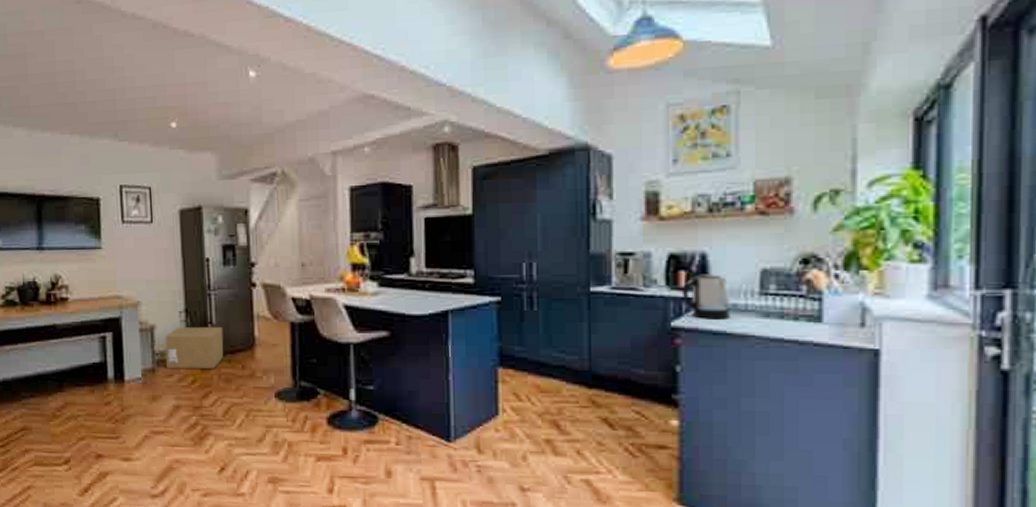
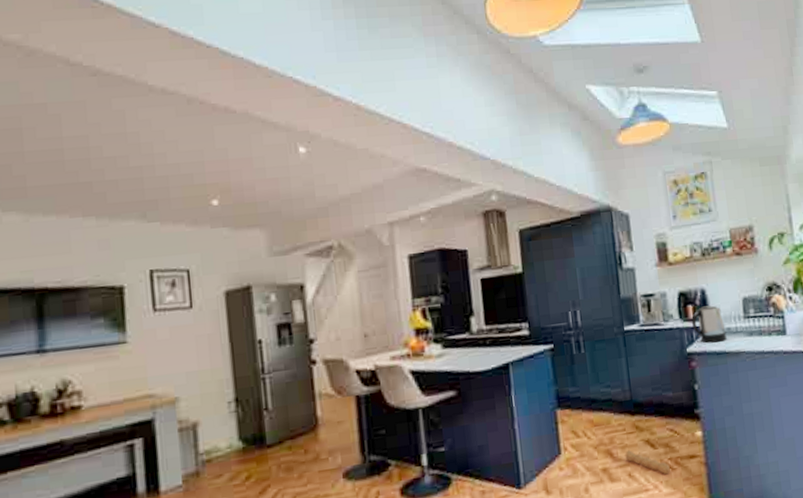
box: present [165,327,224,370] -> none [211,412,283,469]
dog toy: none [575,425,630,461] -> present [625,450,670,475]

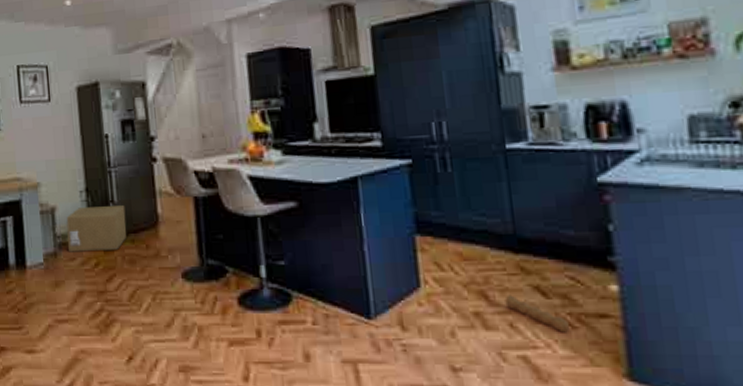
box: none [211,412,283,469] -> present [66,206,127,252]
kettle: present [691,305,727,343] -> none [605,123,661,173]

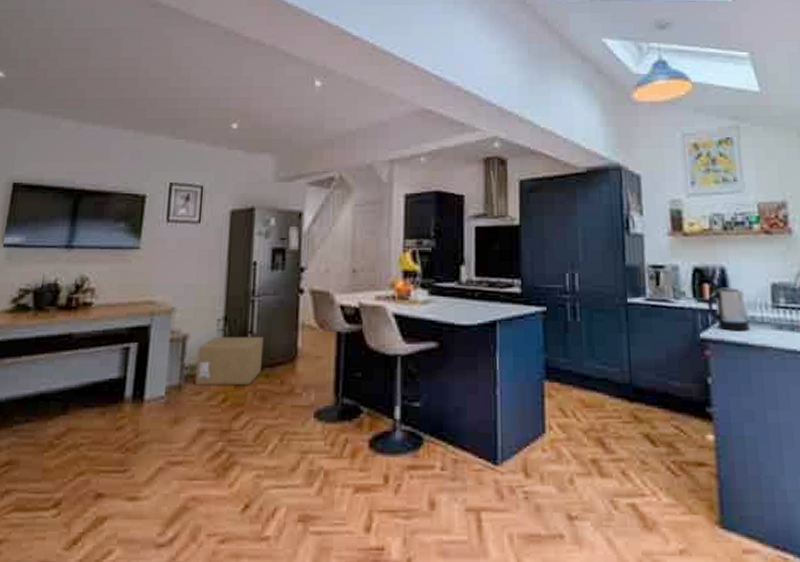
dog toy: present [504,295,569,333] -> none [619,442,673,481]
kettle: none [605,123,661,173] -> present [707,287,750,331]

